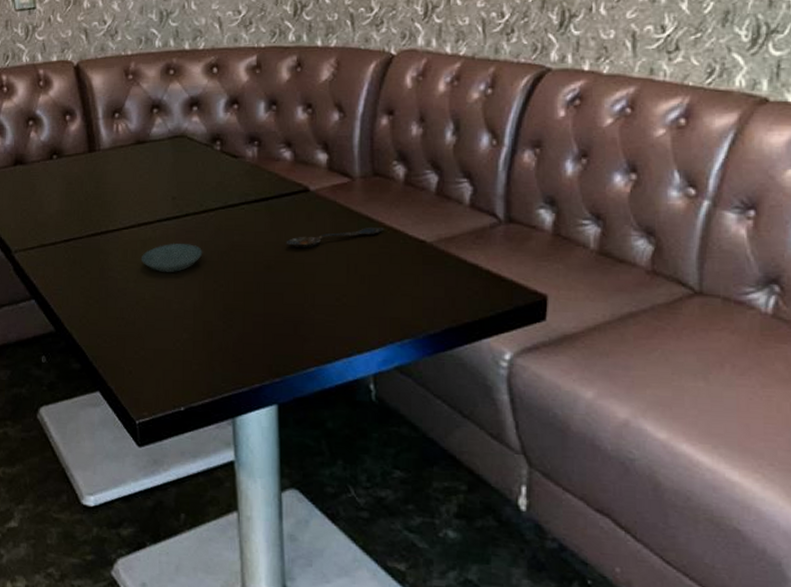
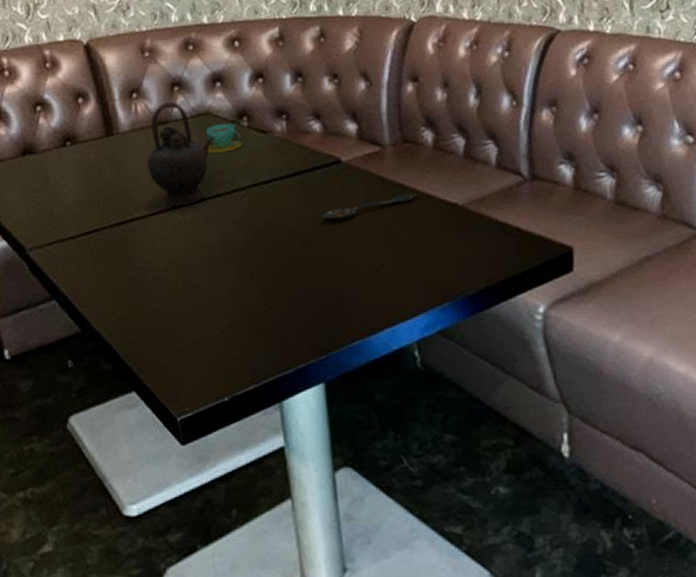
teapot: none [124,124,188,223] -> present [147,102,215,207]
saucer: present [140,242,203,273] -> none [171,225,237,258]
teacup: none [180,146,215,174] -> present [205,123,243,153]

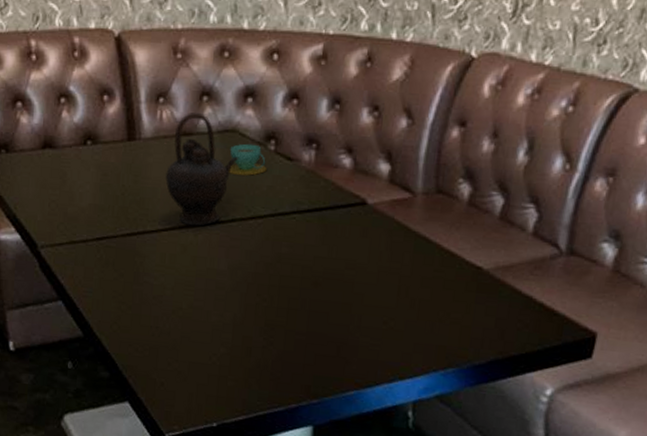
spoon: present [321,194,417,221] -> none [336,248,441,267]

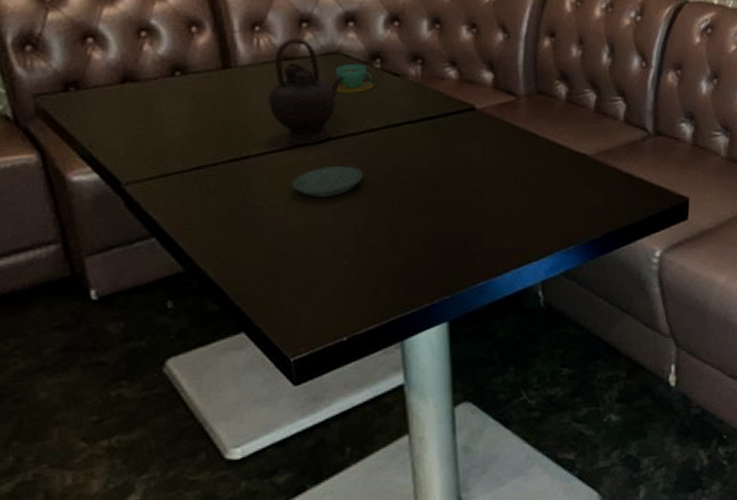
saucer: none [179,250,248,283] -> present [291,165,364,198]

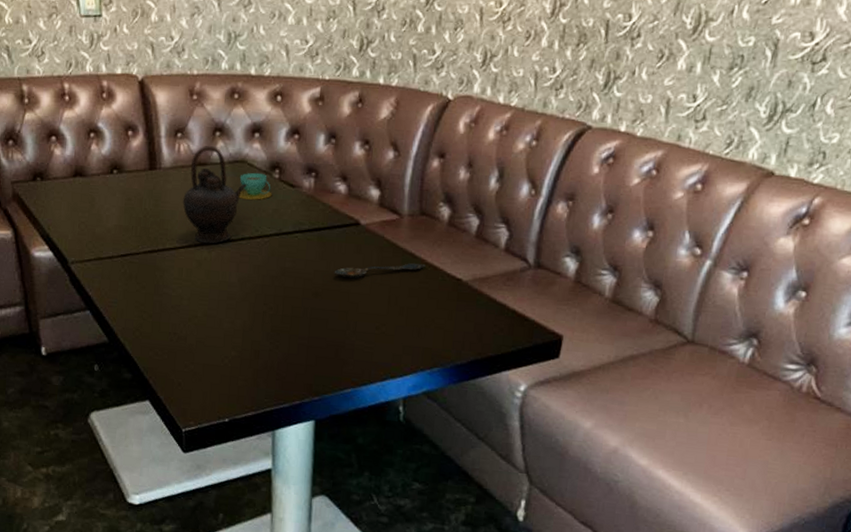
saucer: present [291,165,364,198] -> none [195,264,256,294]
spoon: none [453,143,549,166] -> present [334,263,426,279]

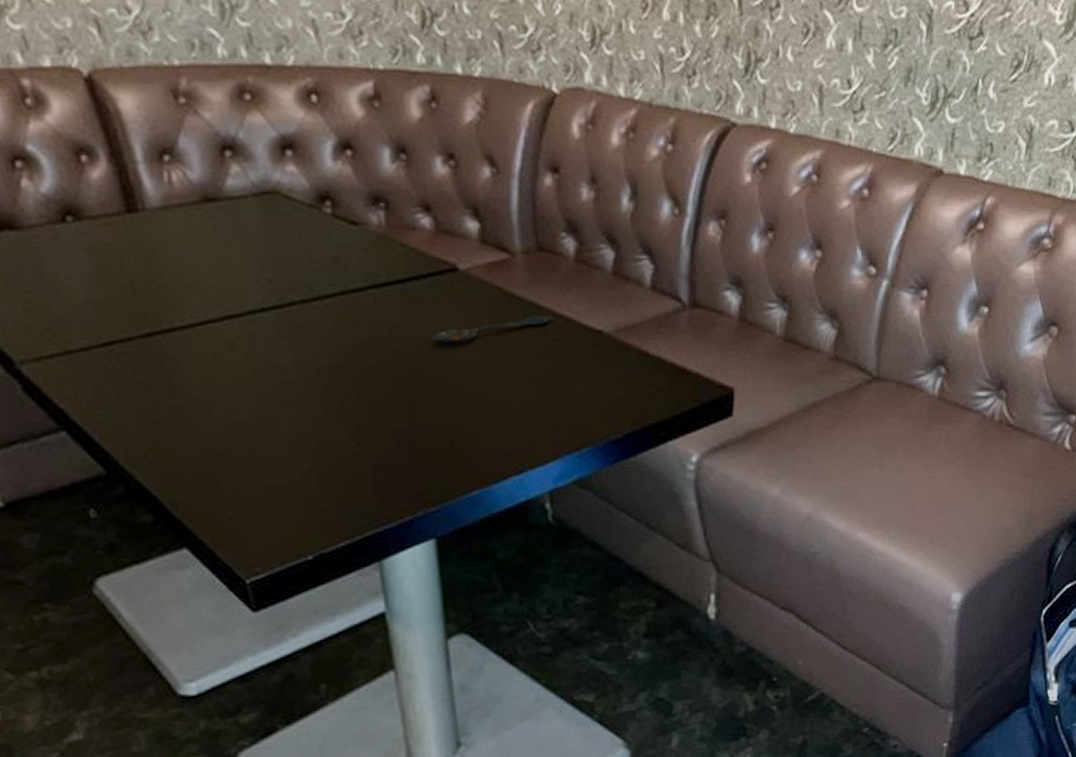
teapot: present [183,146,247,244] -> none [189,172,286,315]
teacup: present [239,172,272,200] -> none [272,207,326,247]

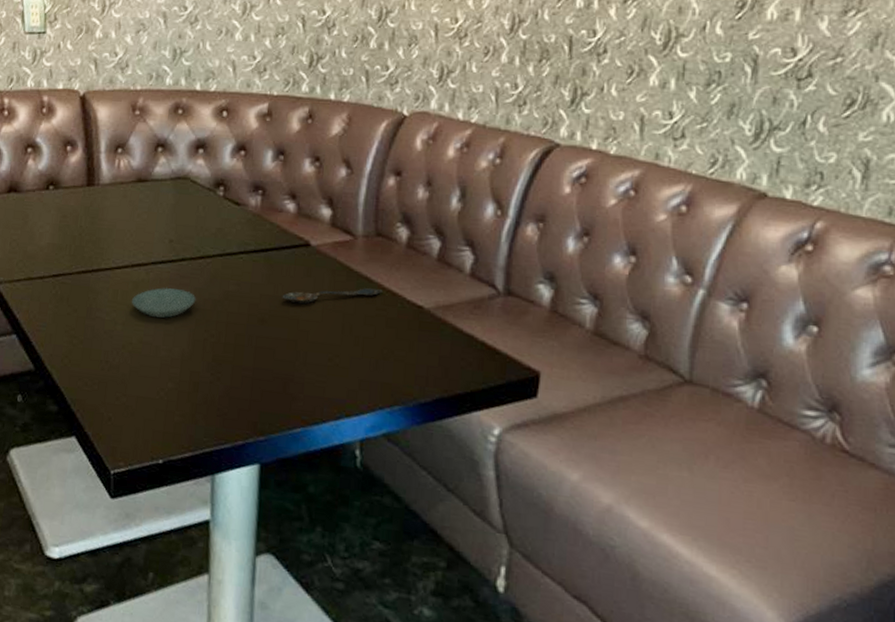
saucer: none [228,342,320,384] -> present [131,287,196,318]

